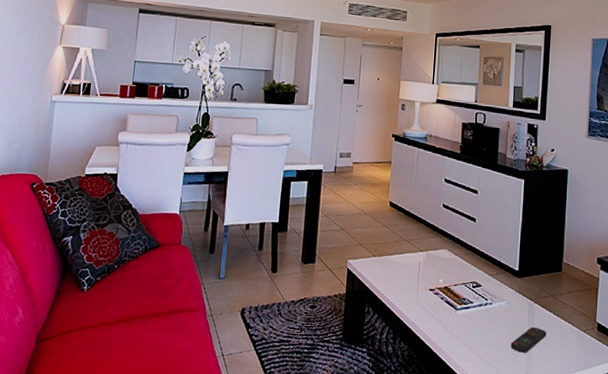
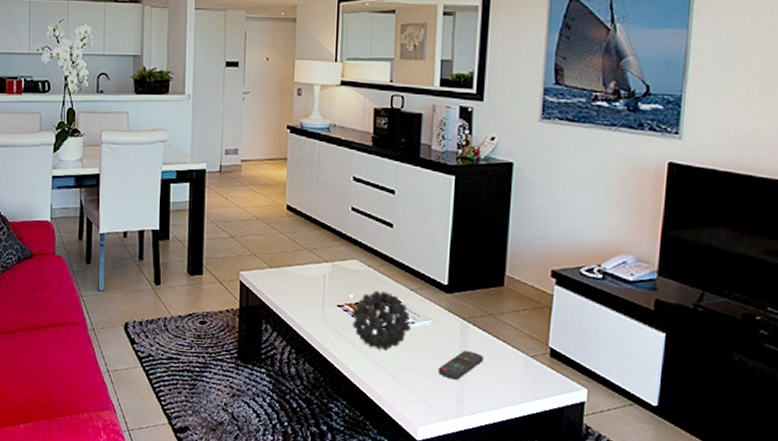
decorative ball: none [441,275,490,329] -> present [351,290,412,350]

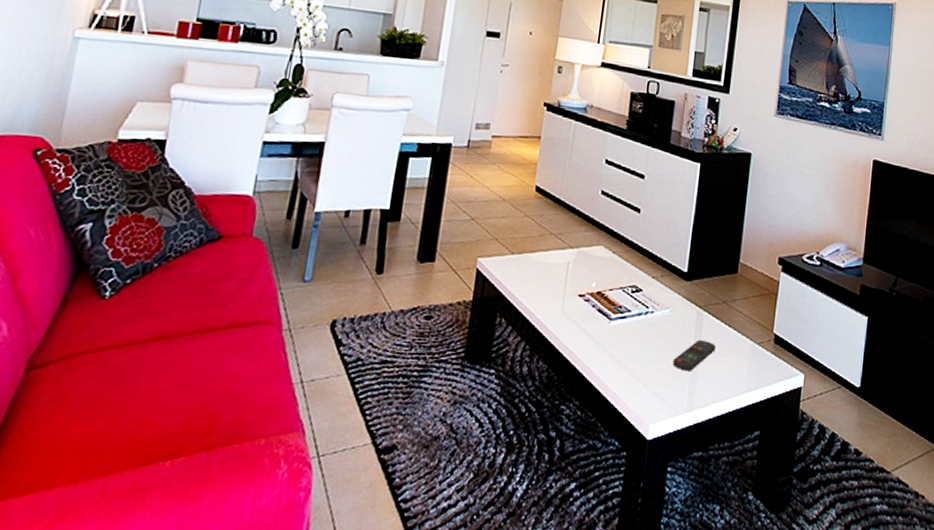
decorative ball: present [351,290,412,350] -> none [592,278,651,343]

